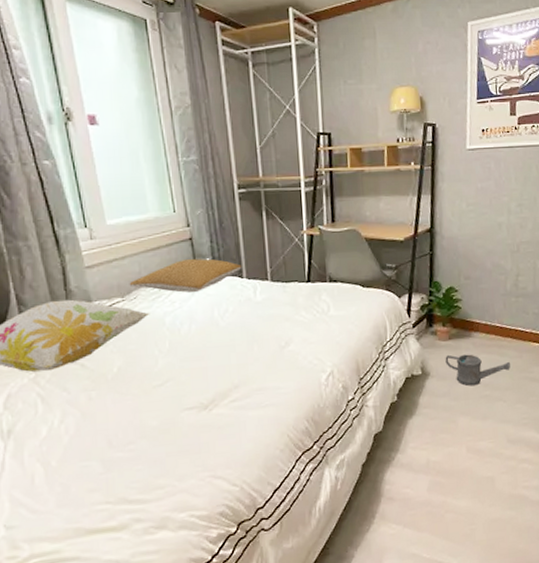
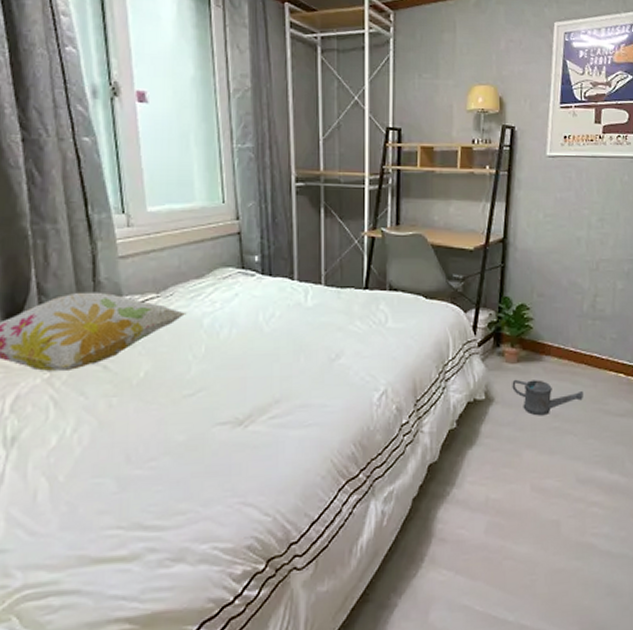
pillow: present [129,258,242,293] -> none [166,256,294,292]

